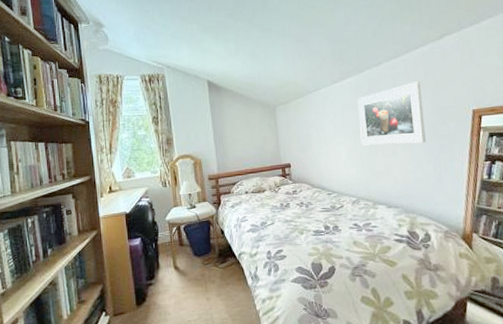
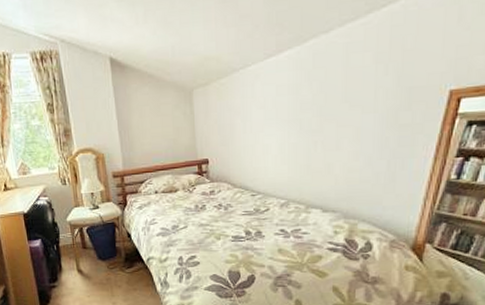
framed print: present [357,81,426,146] -> none [297,53,384,138]

